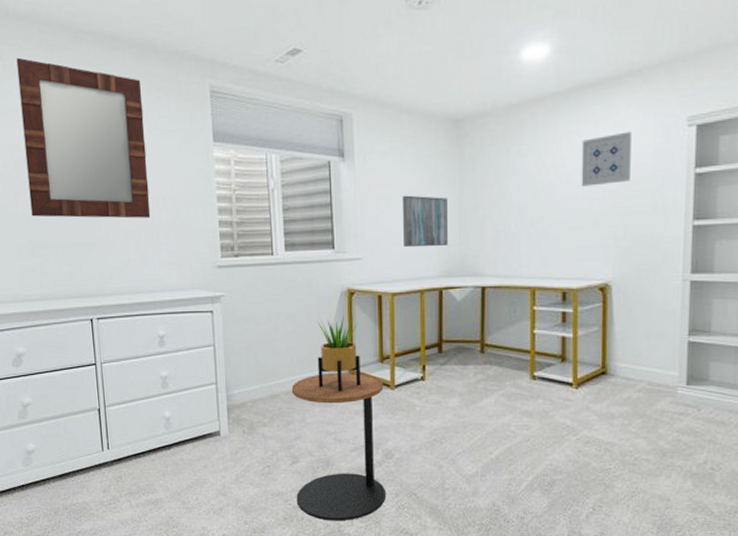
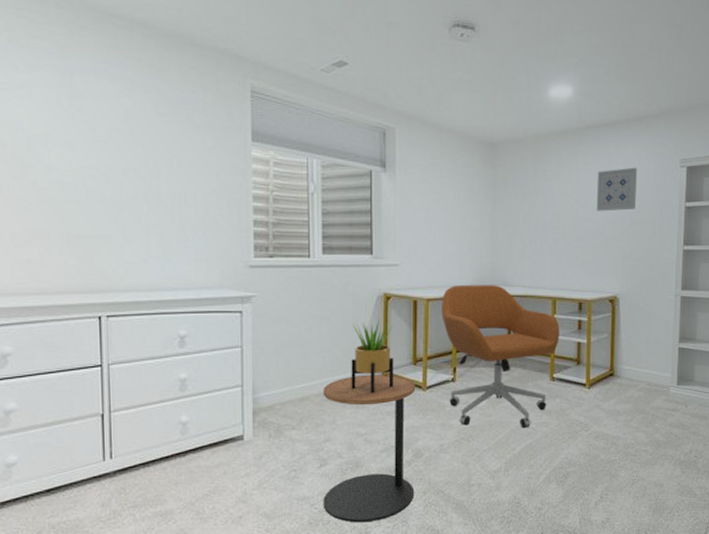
home mirror: present [16,57,151,219] -> none [25,30,178,212]
wall art: present [403,195,448,248] -> none [440,208,481,257]
office chair: none [408,276,540,431] -> present [441,284,560,428]

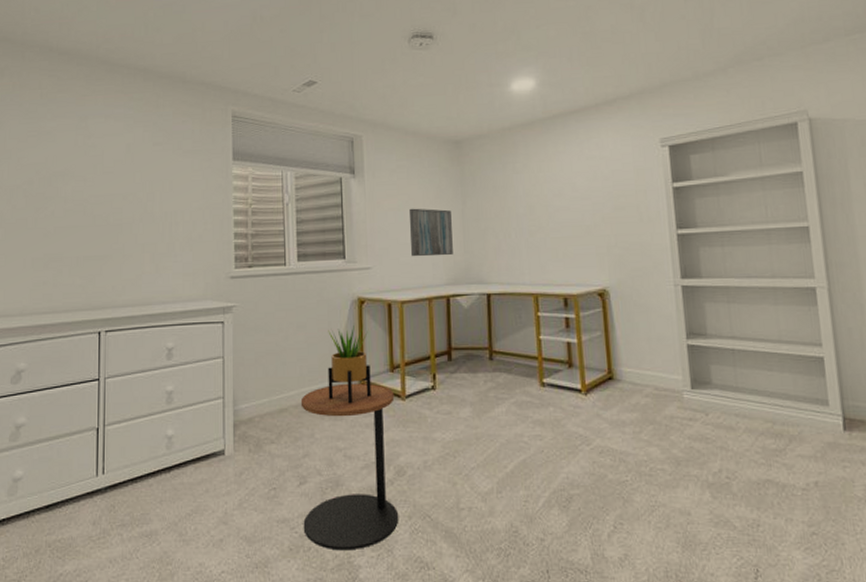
wall art: none [440,208,481,257] -> present [410,208,453,257]
office chair: present [441,284,560,428] -> none [416,283,546,442]
wall art: present [596,167,637,211] -> none [569,151,616,200]

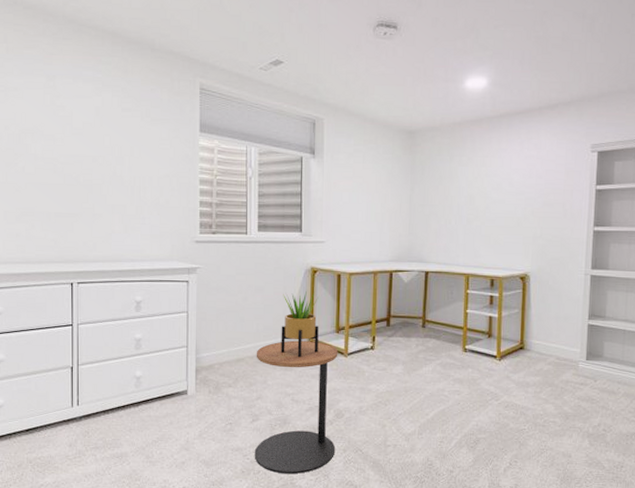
wall art: present [410,208,453,257] -> none [362,190,400,236]

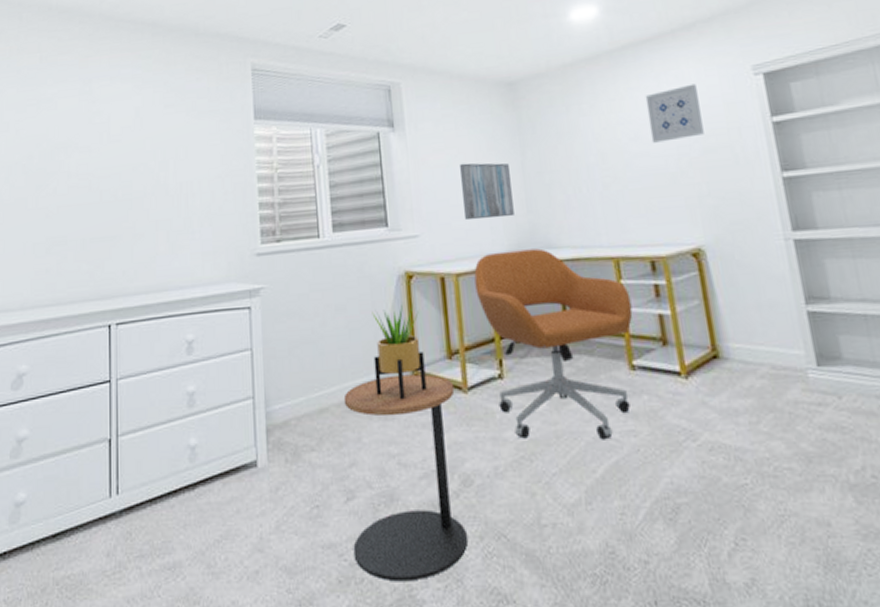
wall art: none [362,190,400,236] -> present [460,163,514,221]
office chair: none [363,260,472,395] -> present [474,248,633,440]
wall art: none [508,152,549,194] -> present [645,83,704,143]

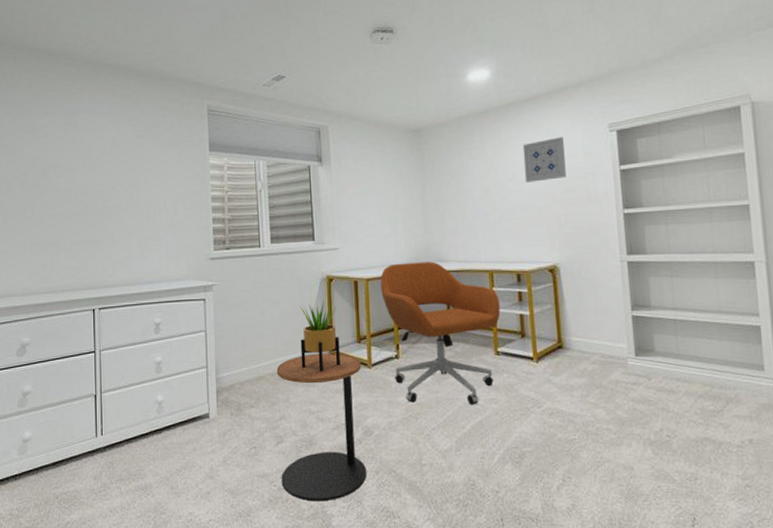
wall art: present [460,163,514,221] -> none [373,193,414,238]

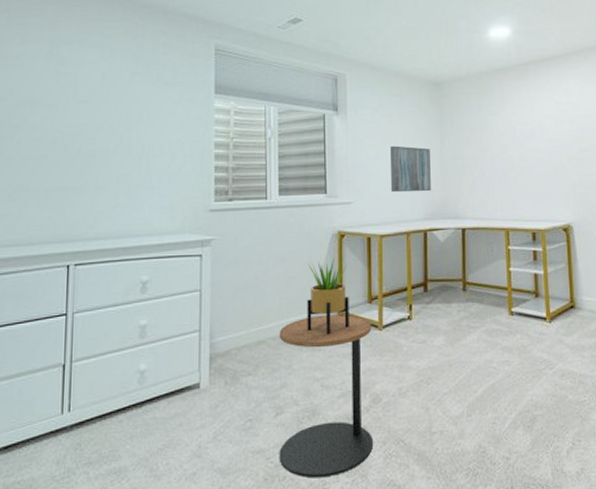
wall art: none [373,193,414,238] -> present [391,145,431,193]
office chair: present [380,261,501,405] -> none [395,218,515,368]
wall art: present [522,136,566,183] -> none [540,97,581,141]

